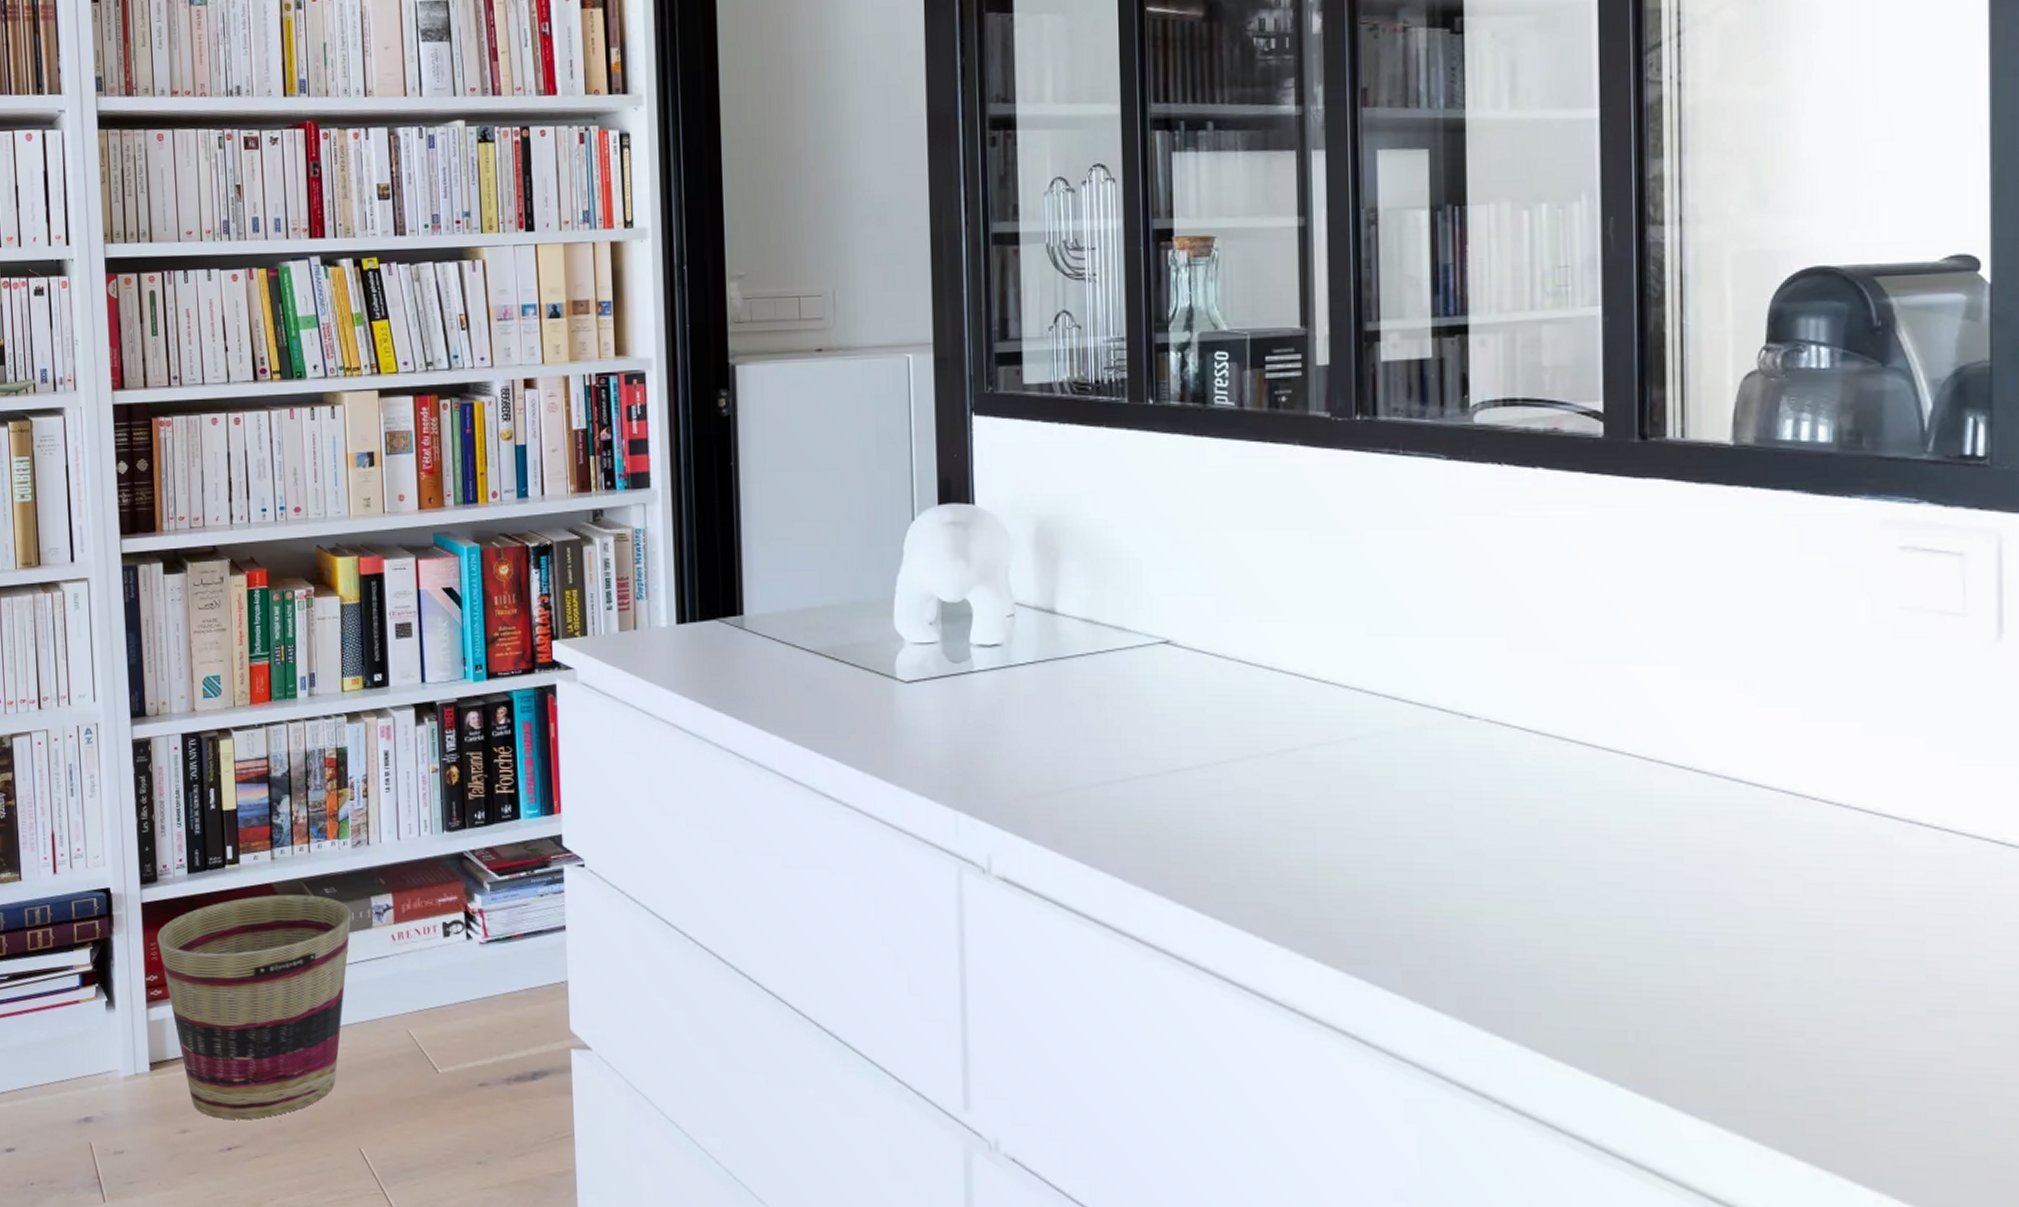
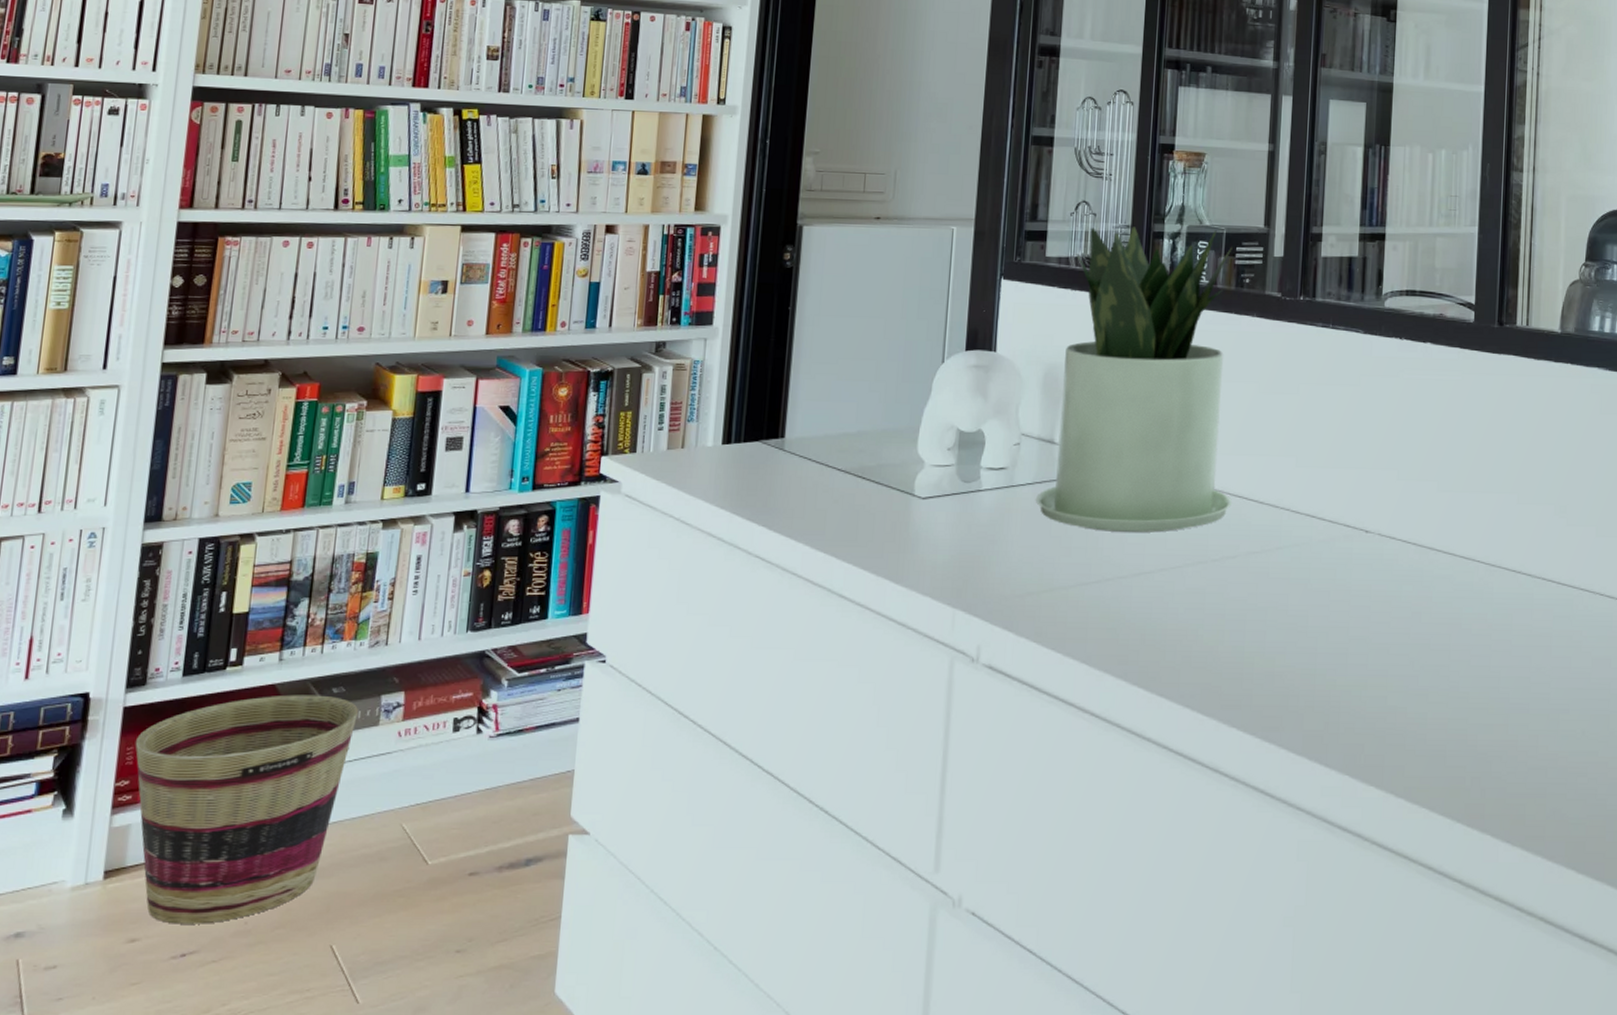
planter: none [1039,336,1286,720] -> present [1035,227,1233,533]

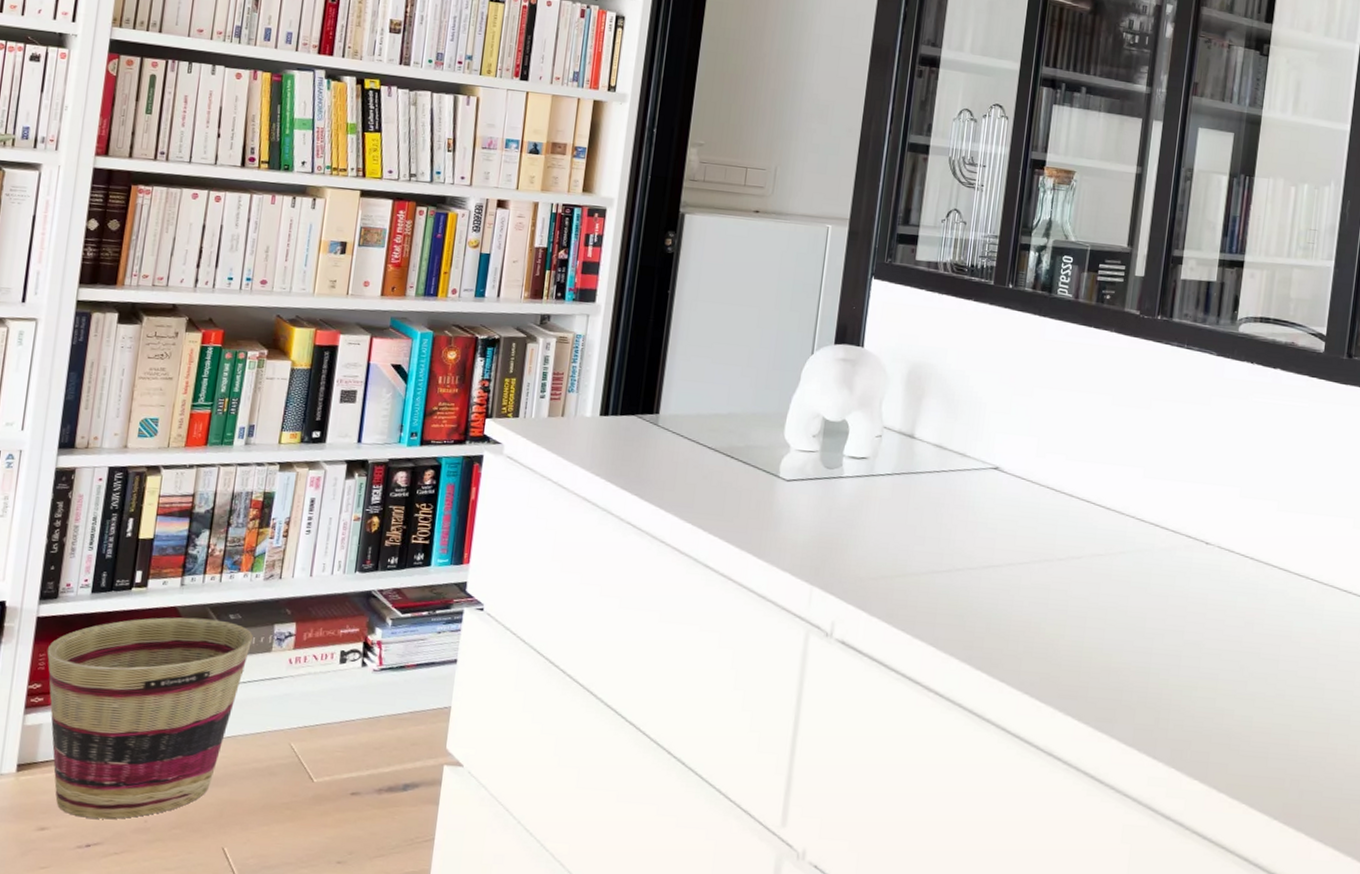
planter: present [1035,227,1233,533] -> none [893,235,1096,529]

